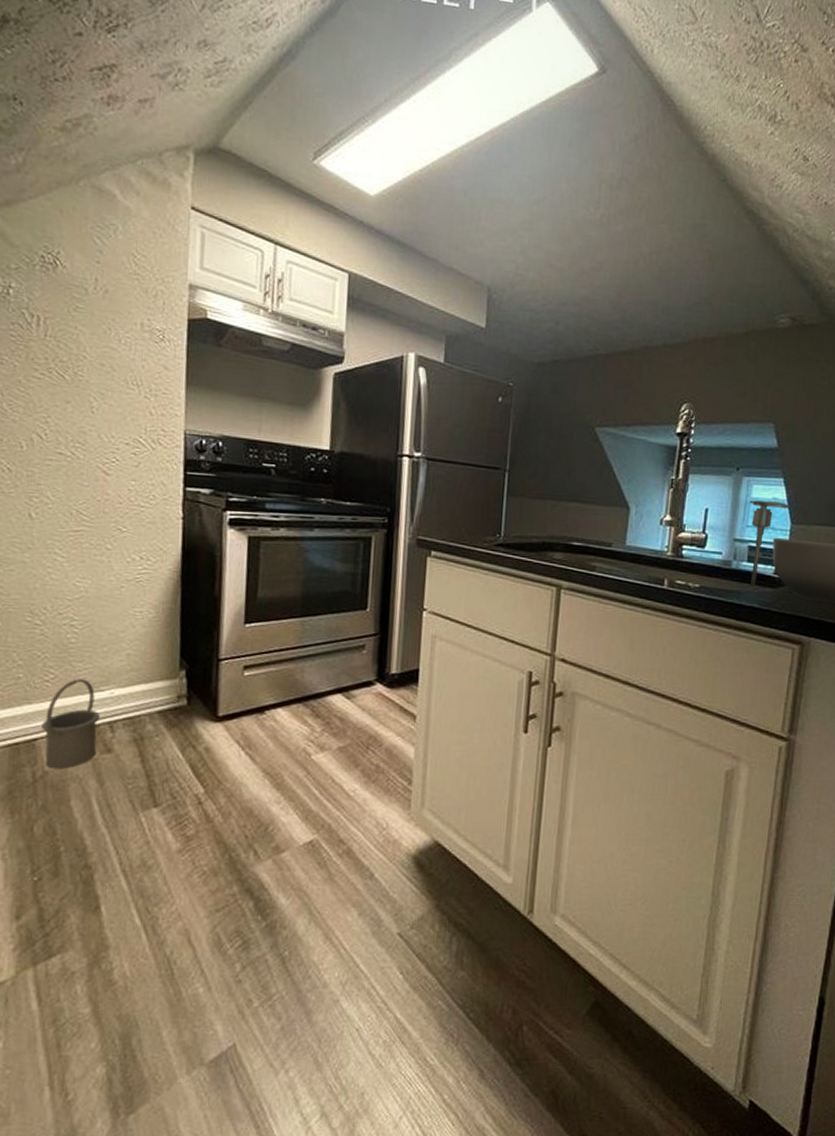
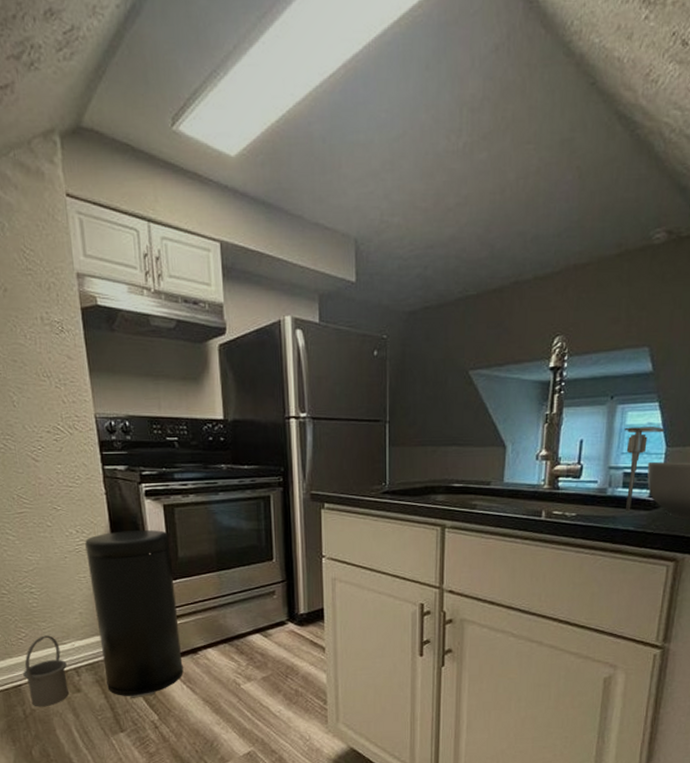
pedal bin: none [146,562,250,766] -> present [85,530,183,699]

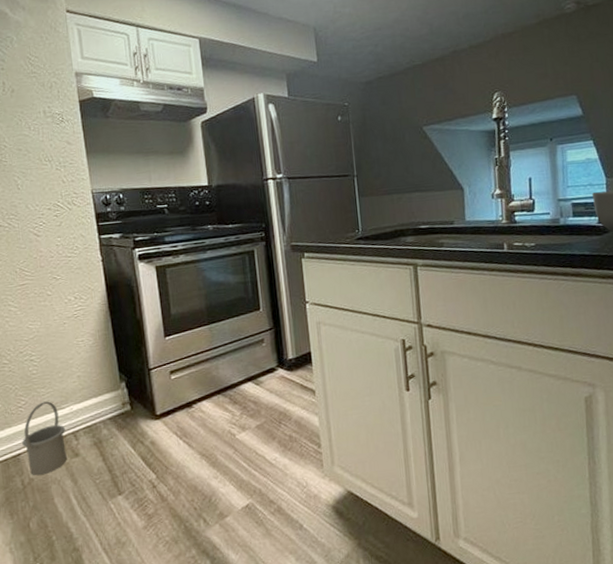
pedal bin: present [85,530,183,699] -> none [83,290,179,460]
soap dispenser: present [624,427,665,512] -> none [566,161,602,239]

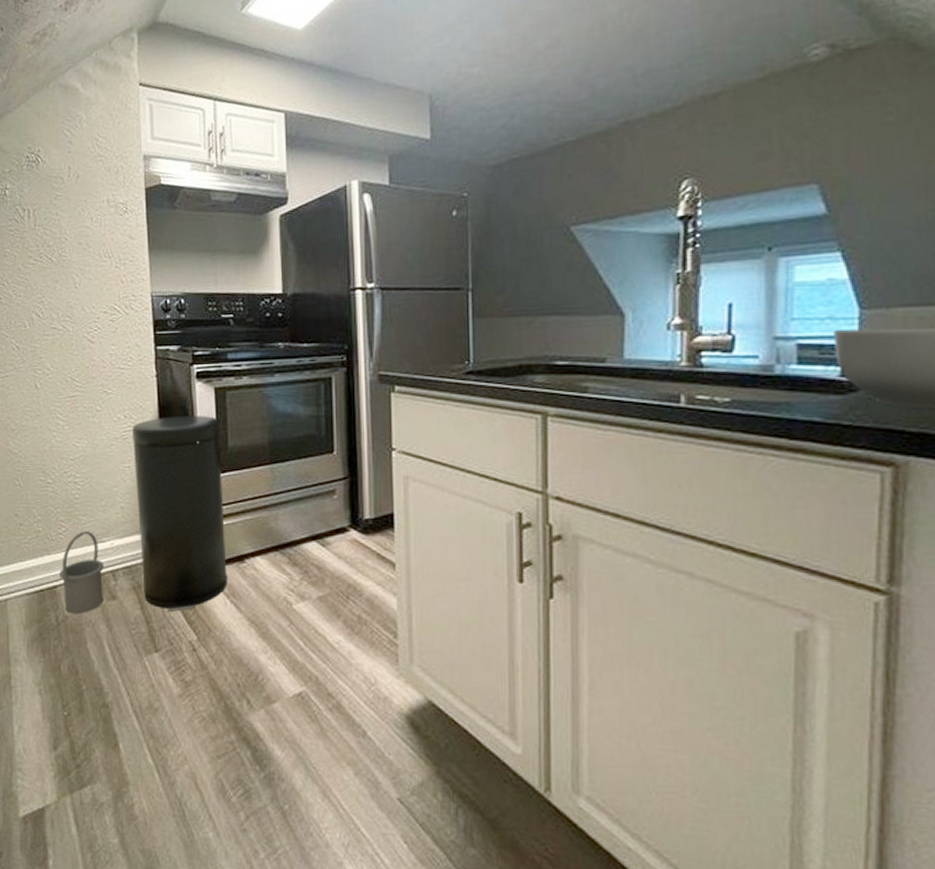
pedal bin: none [83,290,179,460] -> present [132,416,228,613]

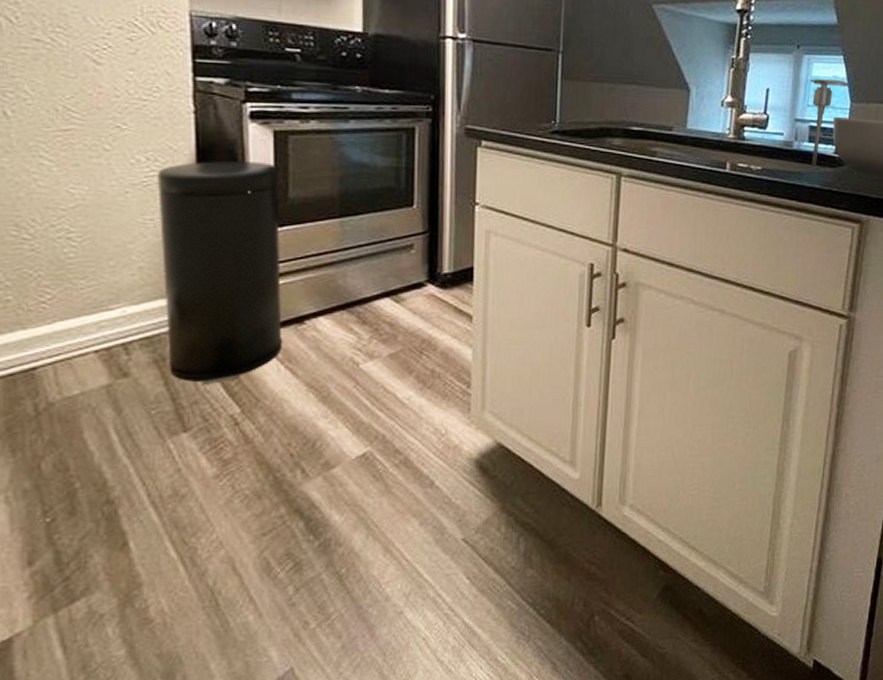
bucket: present [59,531,104,614] -> none [41,298,111,400]
soap dispenser: none [791,283,855,397] -> present [810,79,849,168]

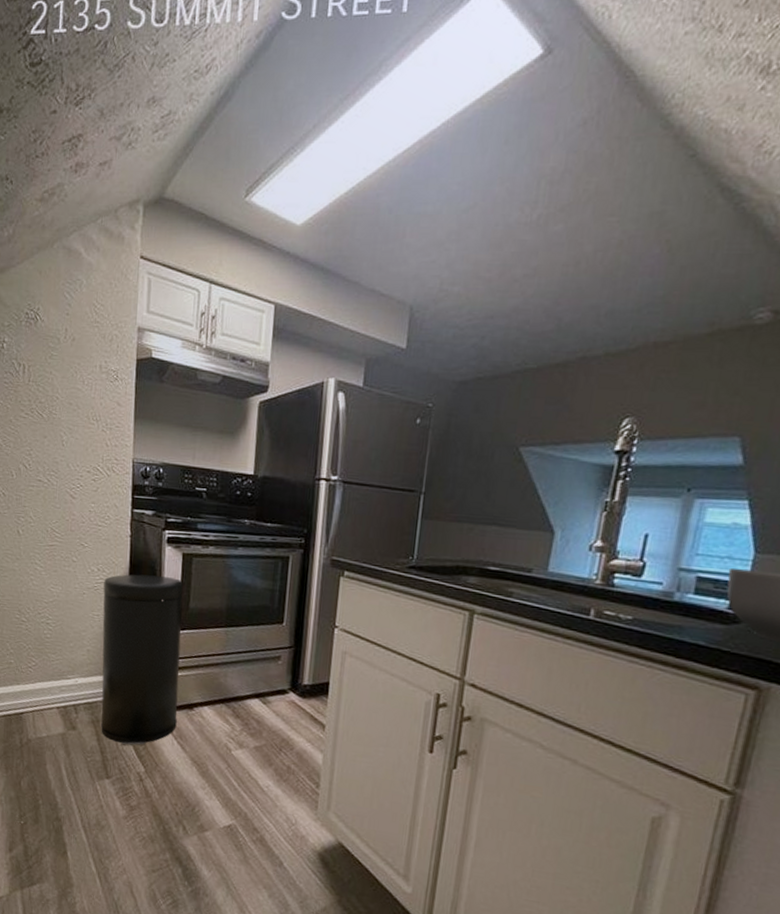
soap dispenser: present [810,79,849,168] -> none [695,525,755,624]

